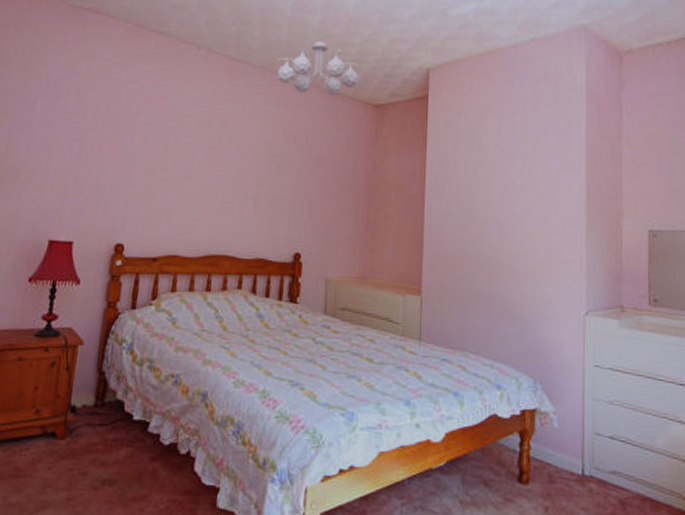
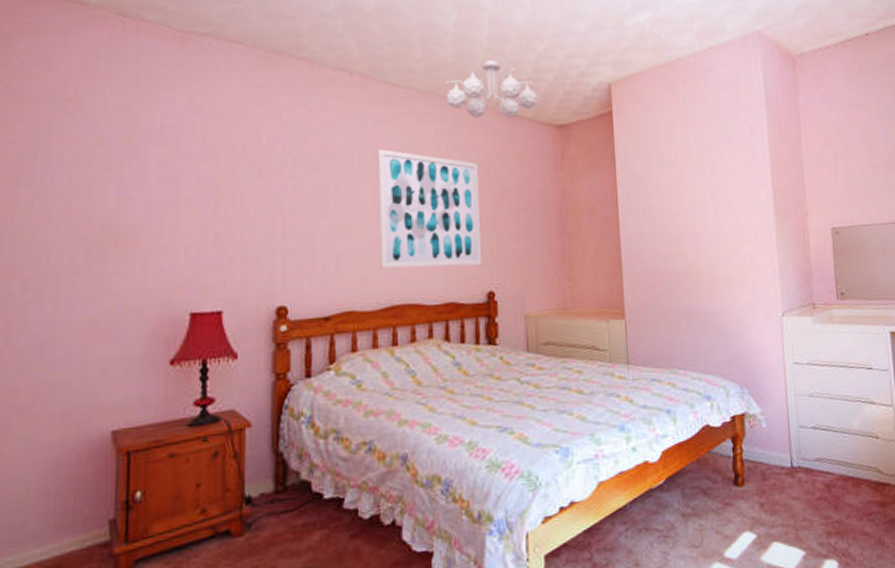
wall art: none [204,115,298,228] -> present [377,149,483,269]

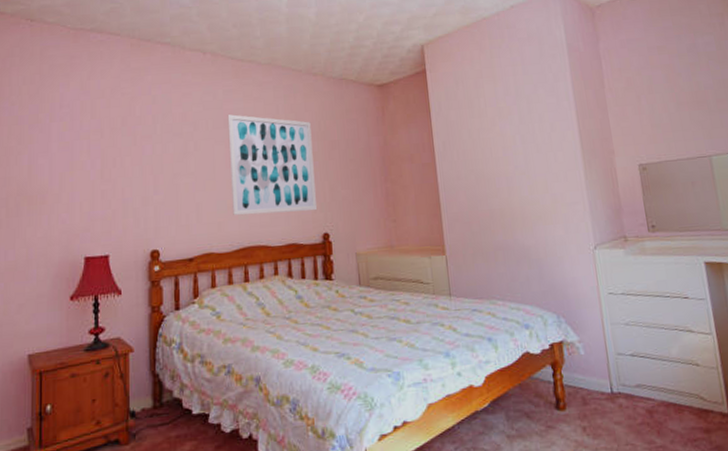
ceiling light fixture: present [445,60,538,119] -> none [281,33,360,83]

